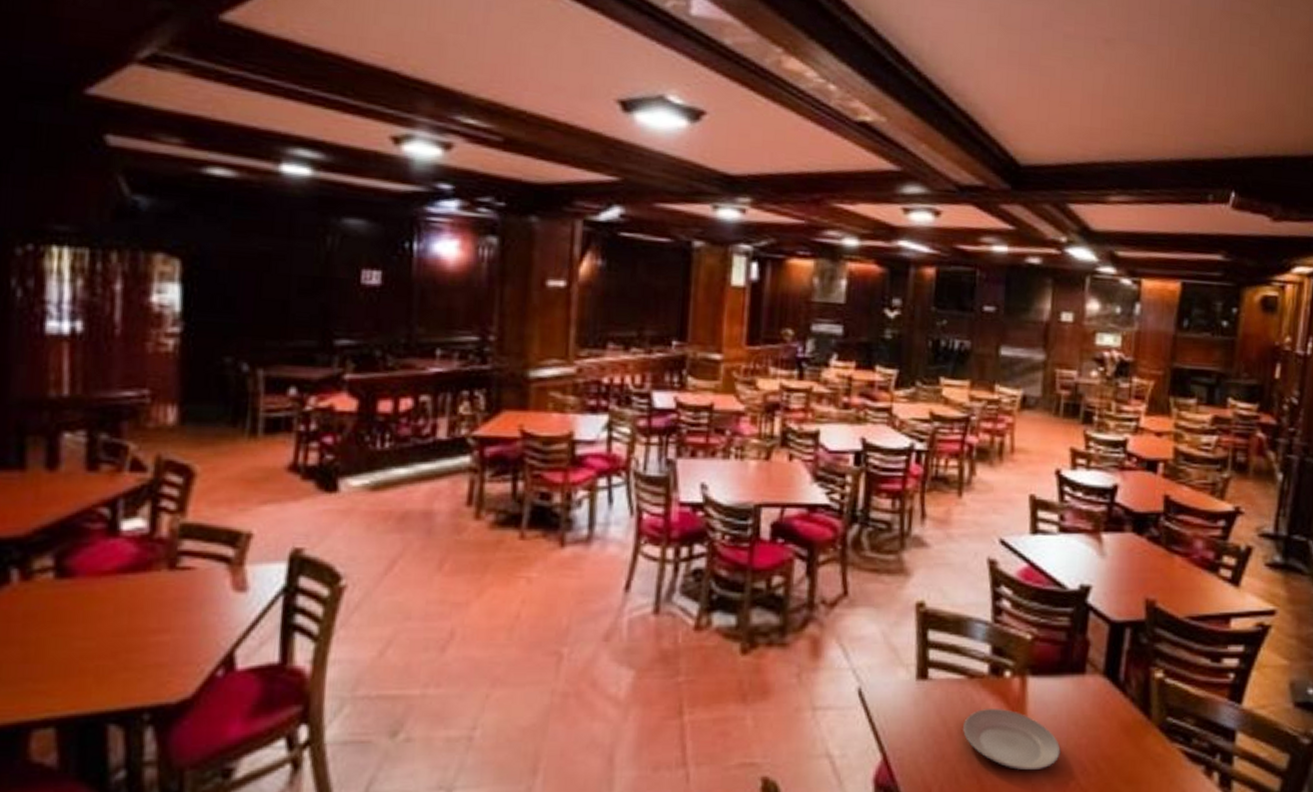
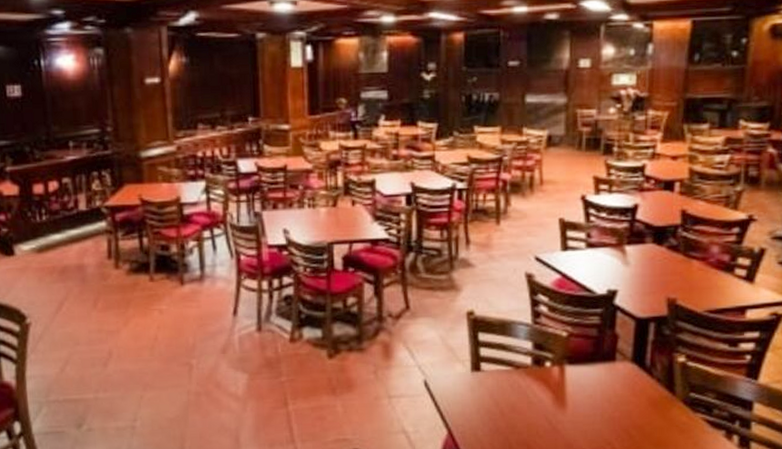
plate: present [963,709,1061,771] -> none [513,392,597,439]

